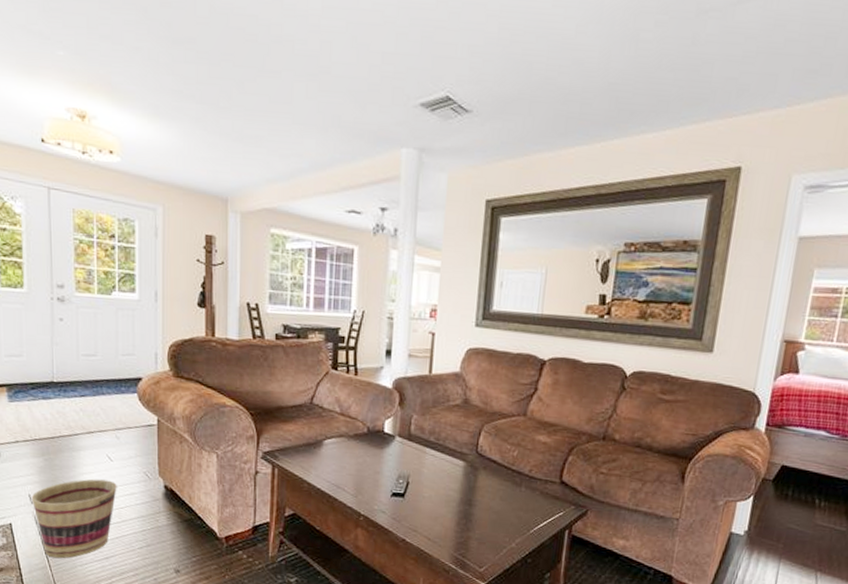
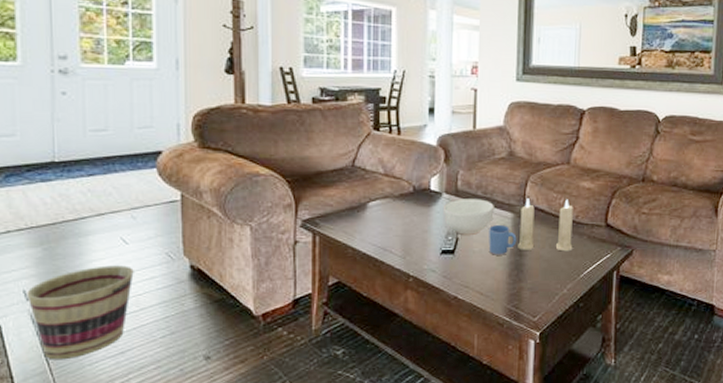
bowl: none [396,443,446,481] -> present [444,199,494,236]
mug: none [438,471,467,503] -> present [488,224,517,255]
candle: none [466,448,527,506] -> present [516,198,573,252]

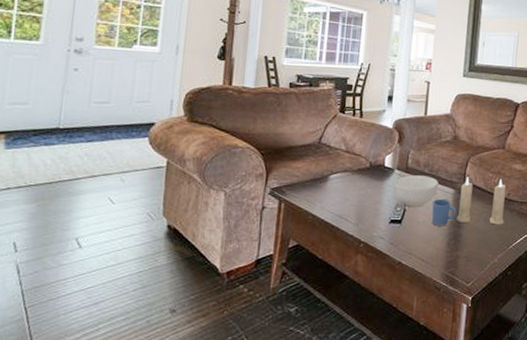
basket: present [26,265,134,360] -> none [16,222,117,309]

